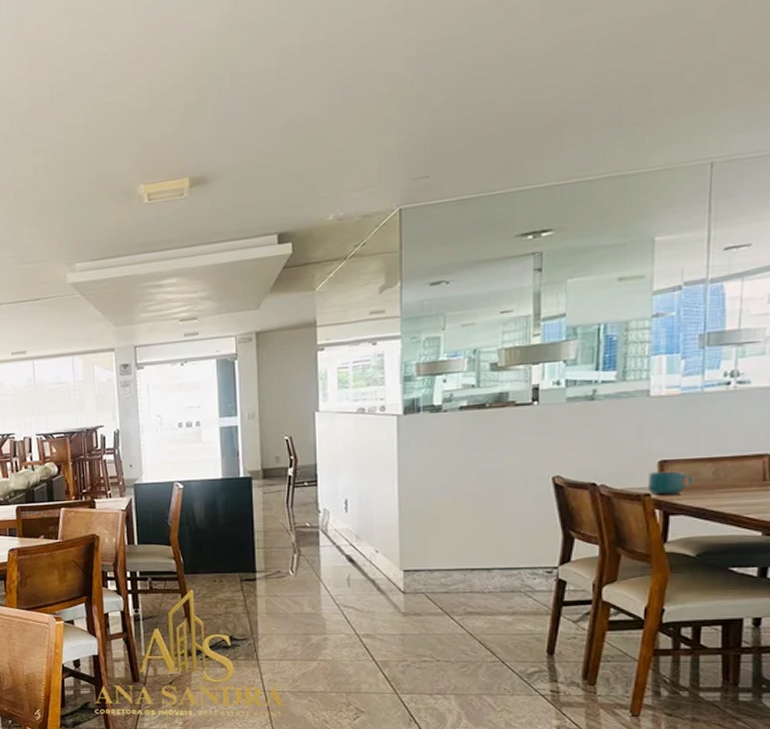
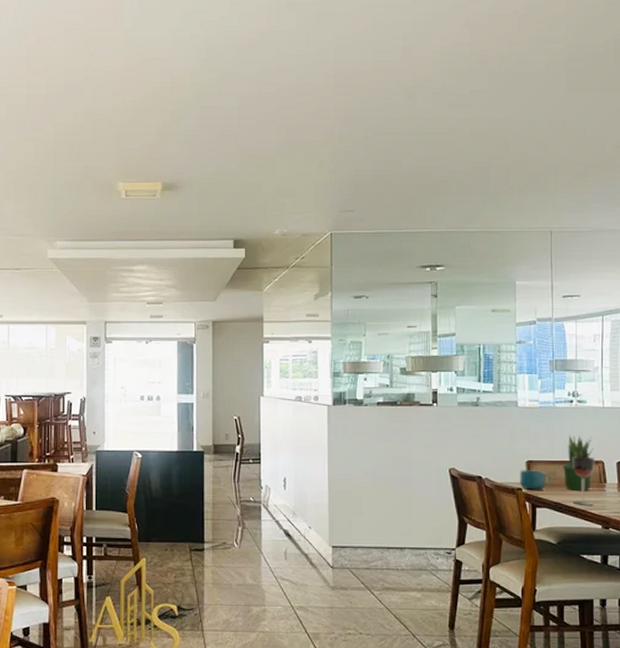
planter: none [709,425,759,493] -> present [562,435,595,492]
wineglass: none [722,449,758,510] -> present [572,456,595,506]

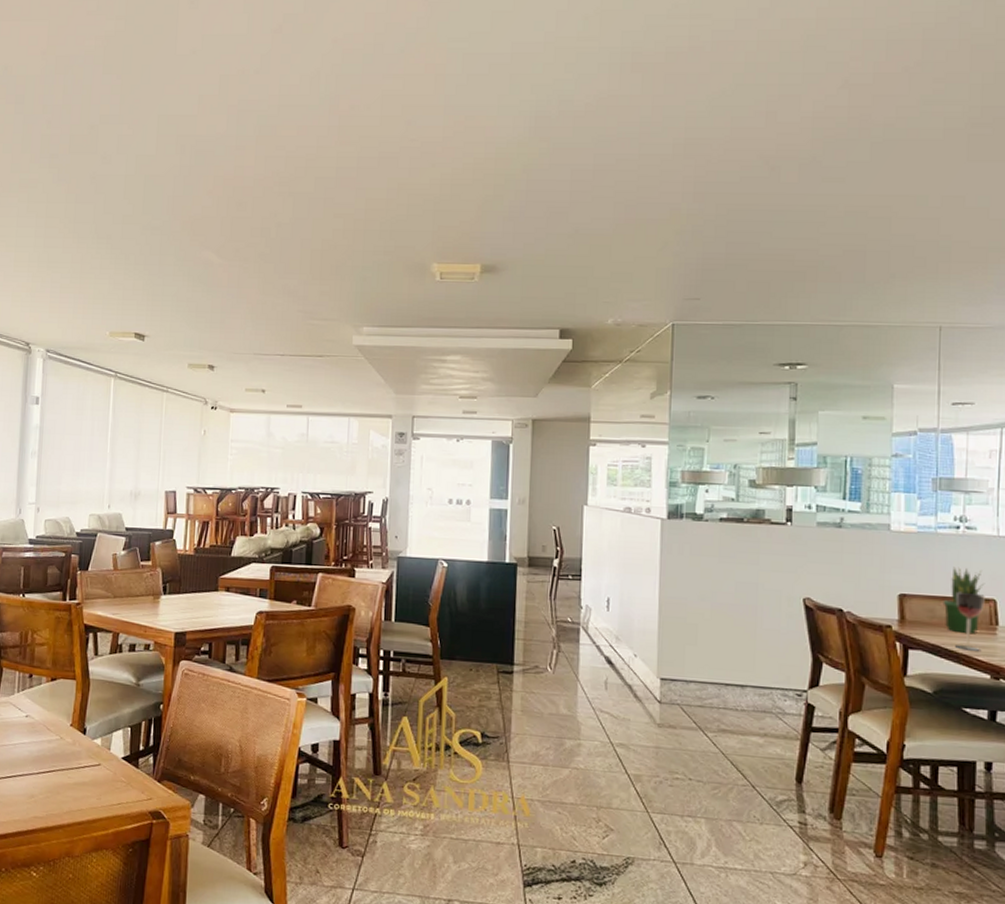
cup: present [520,470,551,490] -> none [890,604,928,629]

